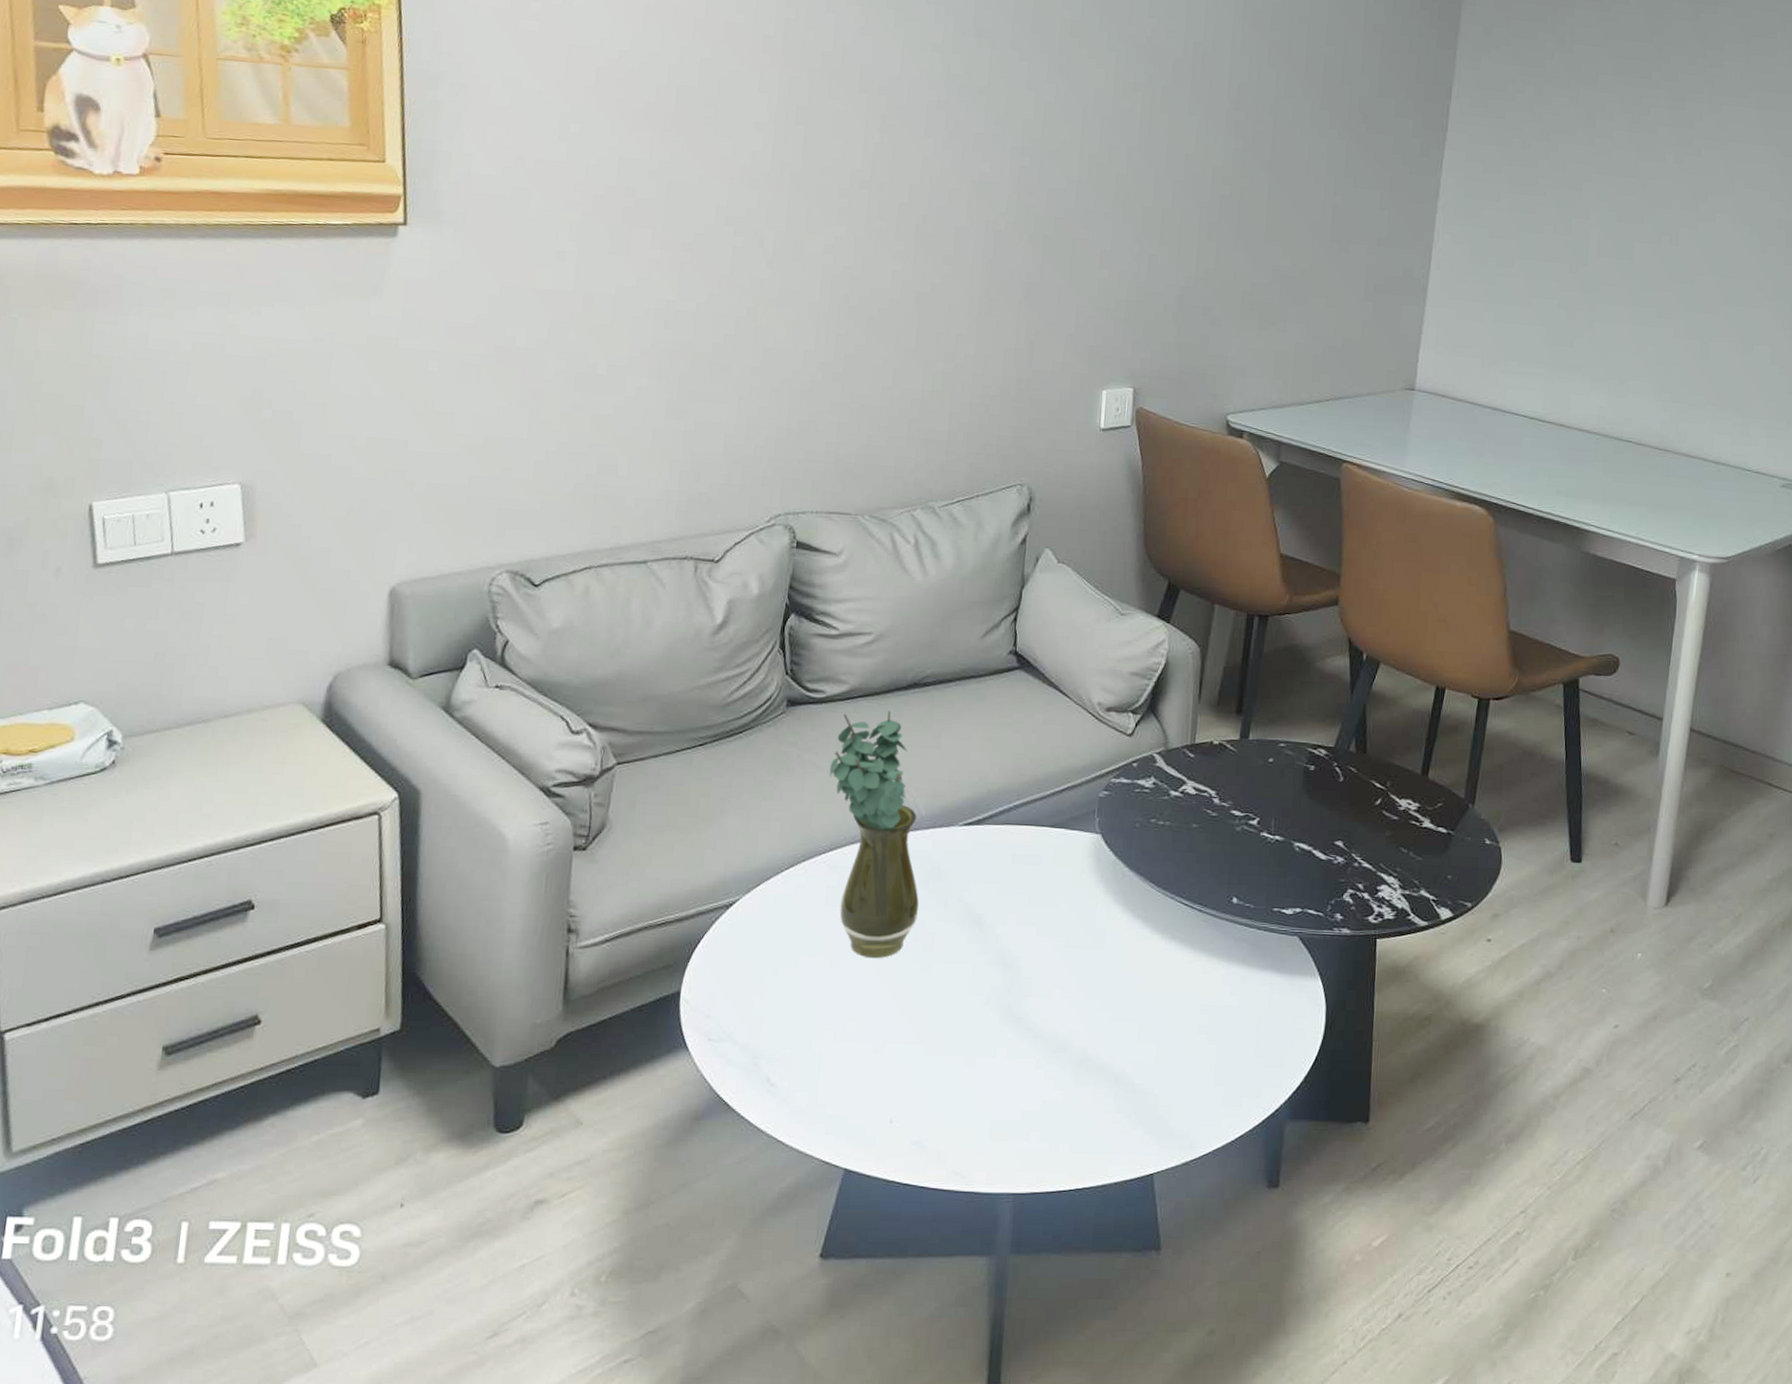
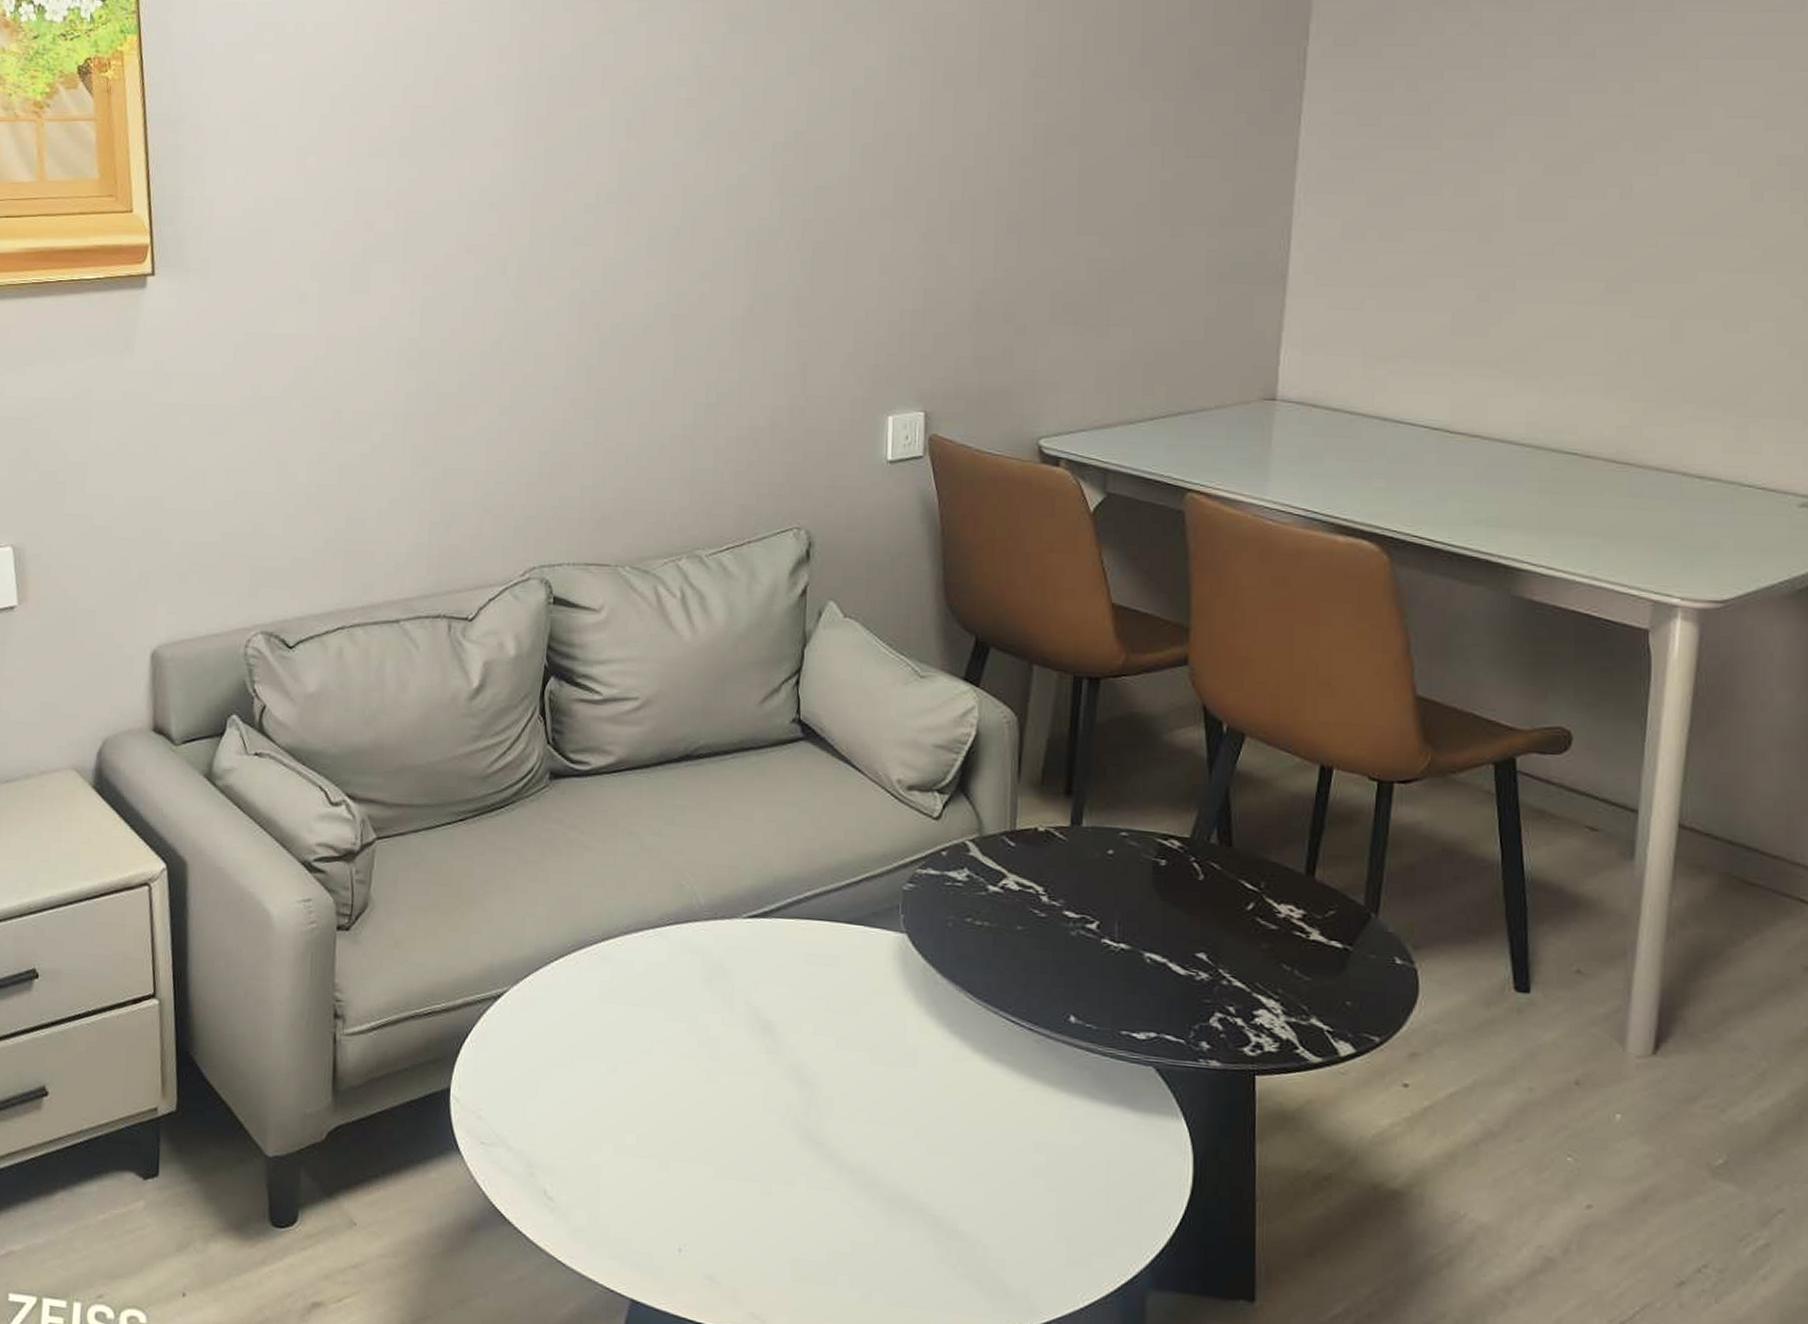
vase: present [829,711,920,959] -> none [597,785,702,1065]

